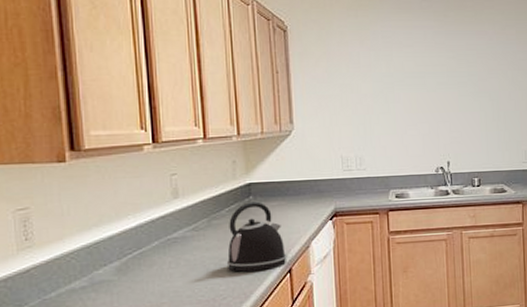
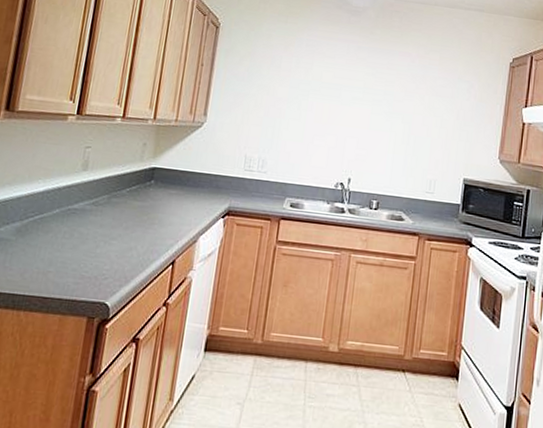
kettle: present [226,201,287,272] -> none [115,186,175,258]

